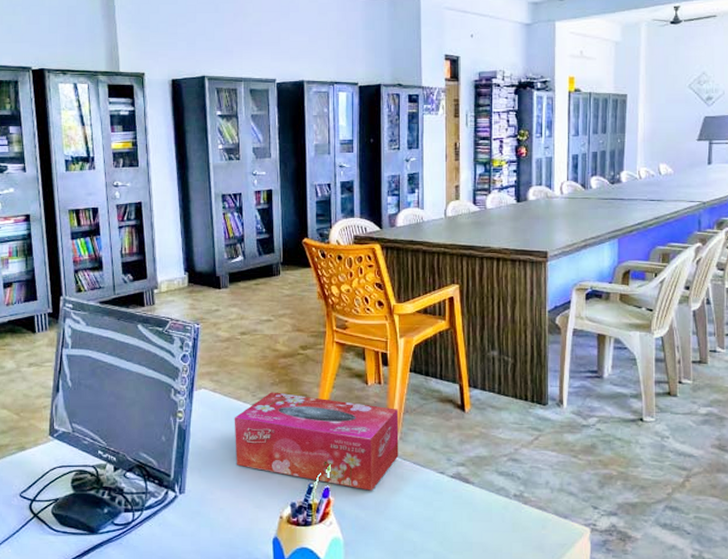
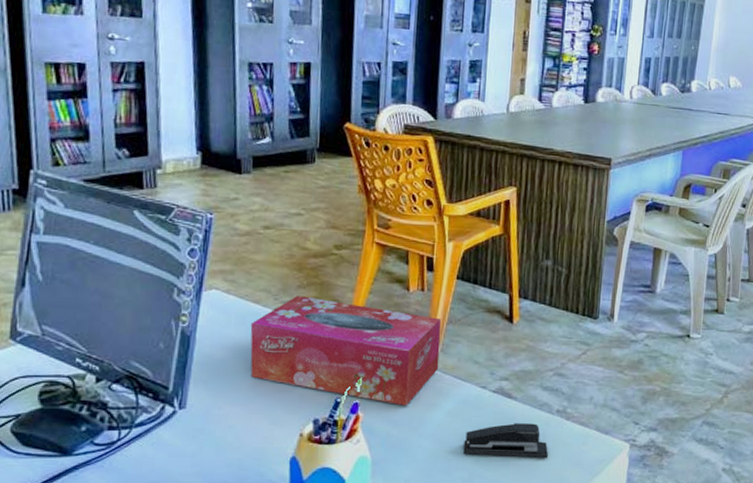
stapler: none [427,507,510,542] -> present [463,423,549,459]

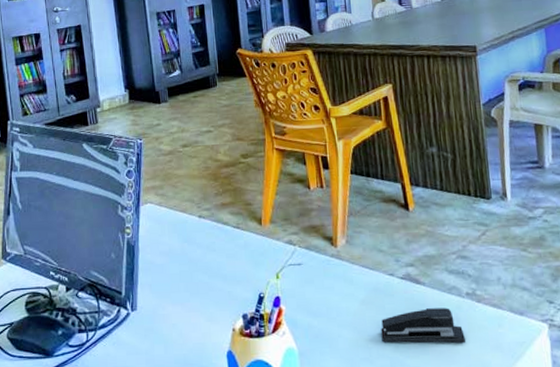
tissue box: present [250,295,442,406] -> none [181,202,347,297]

